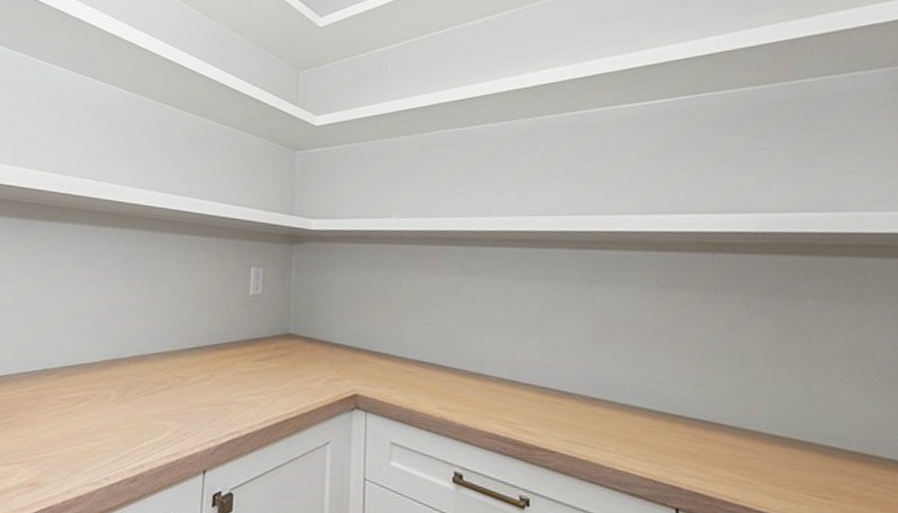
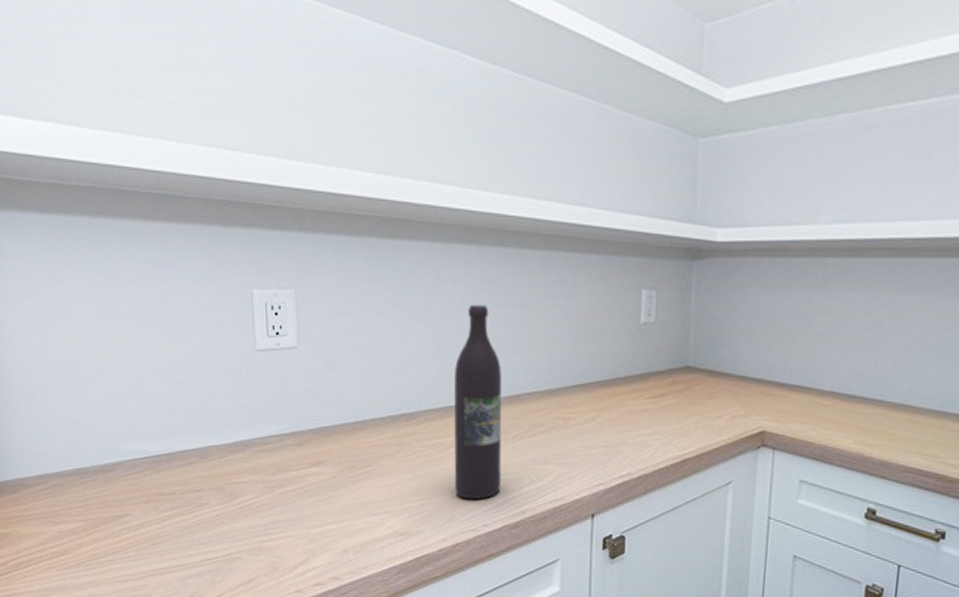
wine bottle: none [82,276,132,453] -> present [454,304,502,500]

